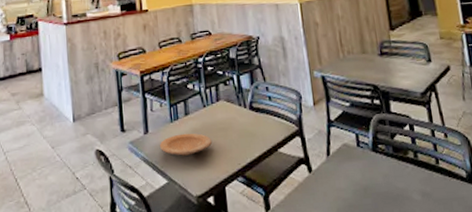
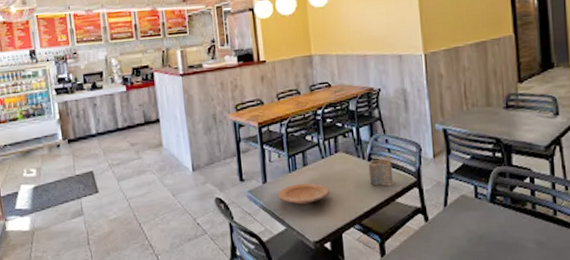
napkin holder: none [249,101,275,136] -> present [368,153,394,187]

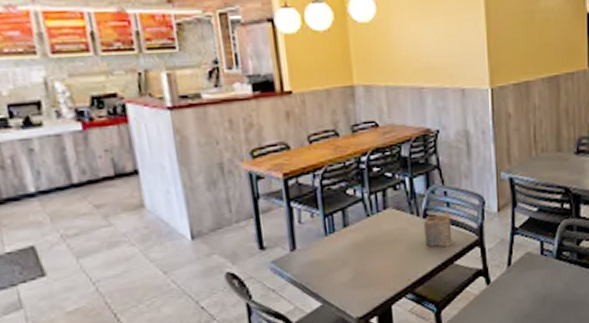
plate: present [277,183,331,205] -> none [310,247,378,275]

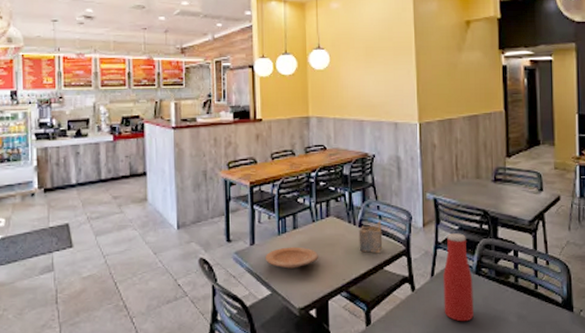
plate: none [310,247,378,275] -> present [265,247,319,269]
bottle: none [521,215,554,312] -> present [443,233,474,322]

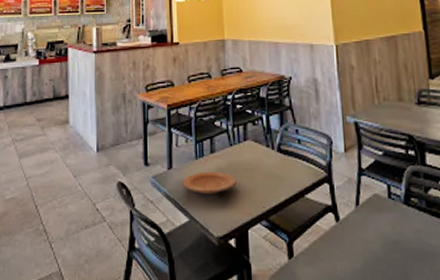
napkin holder: present [358,220,383,254] -> none [277,144,303,180]
bottle: present [443,233,474,322] -> none [369,159,405,257]

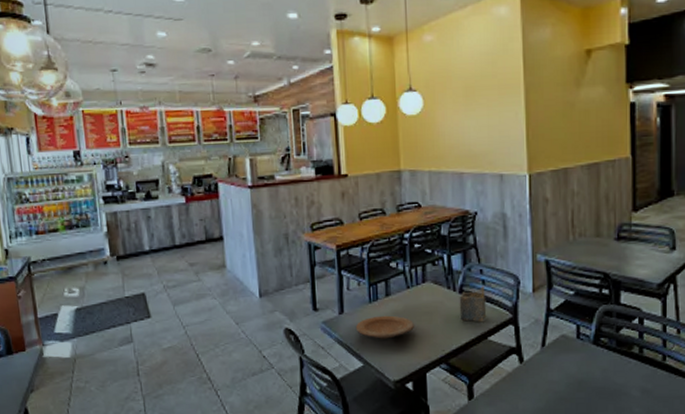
napkin holder: none [277,144,303,180] -> present [459,285,487,322]

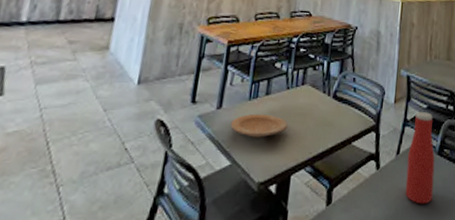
napkin holder: present [459,285,487,322] -> none [330,93,355,128]
bottle: none [556,299,590,396] -> present [405,112,435,204]

